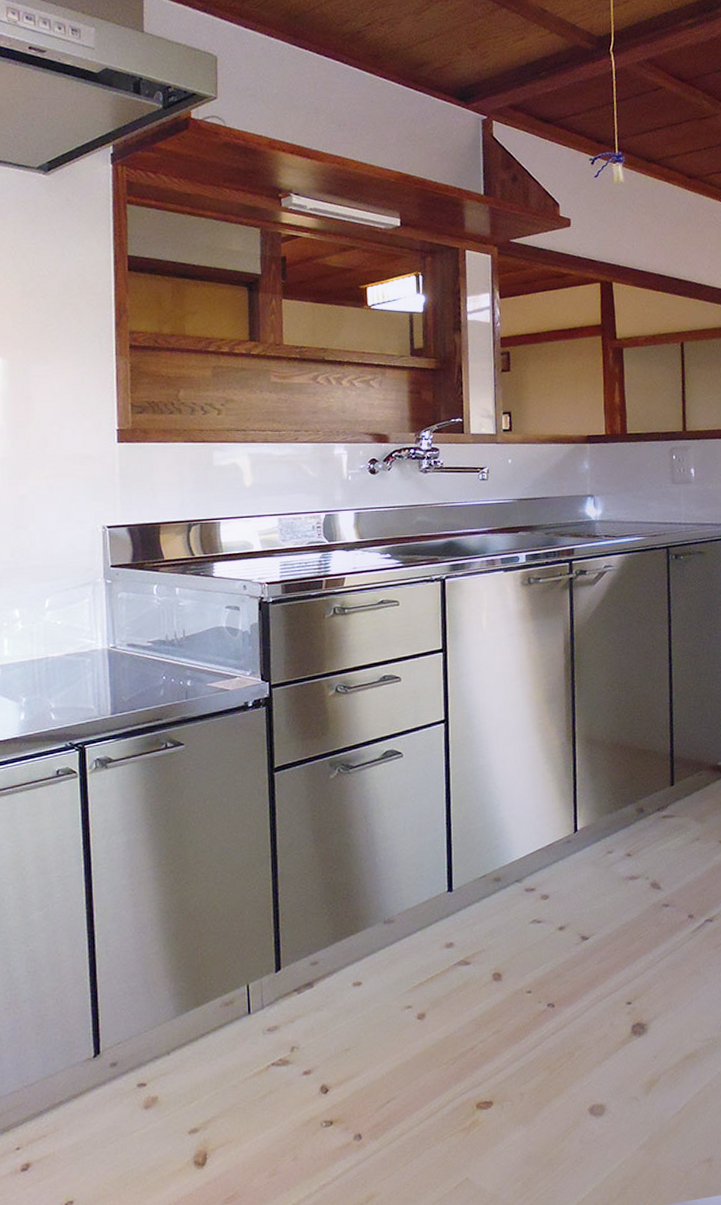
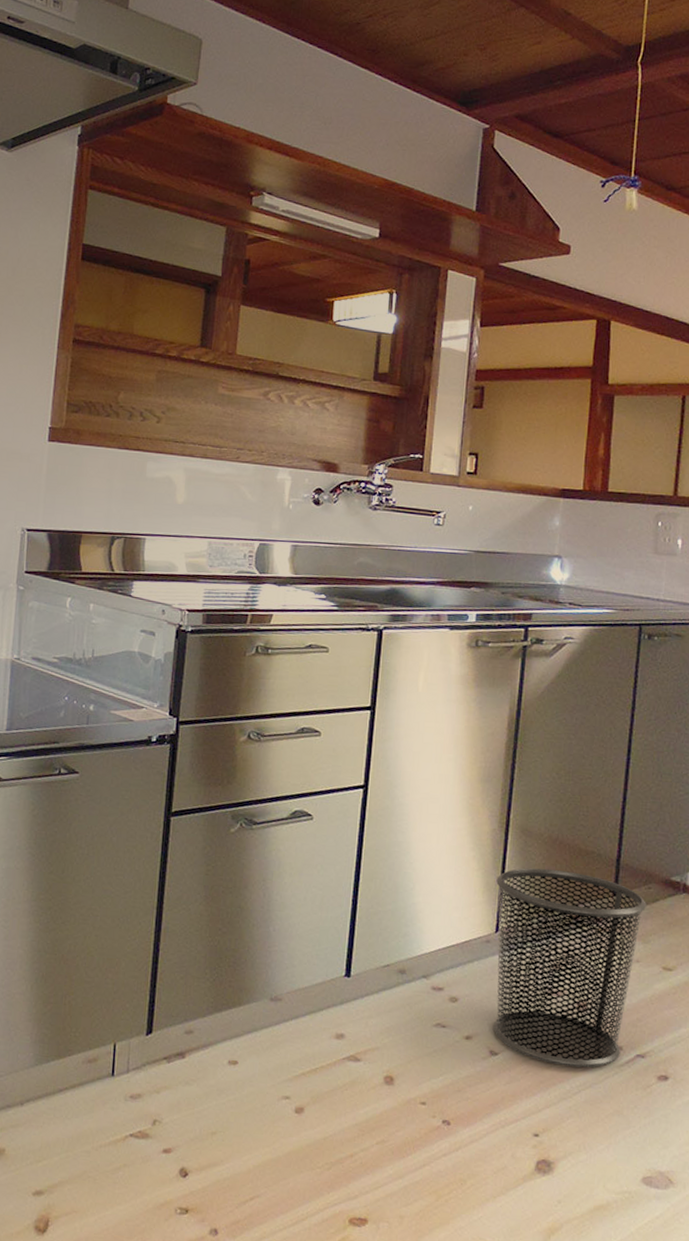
trash can: none [570,770,700,940] -> present [492,868,646,1068]

